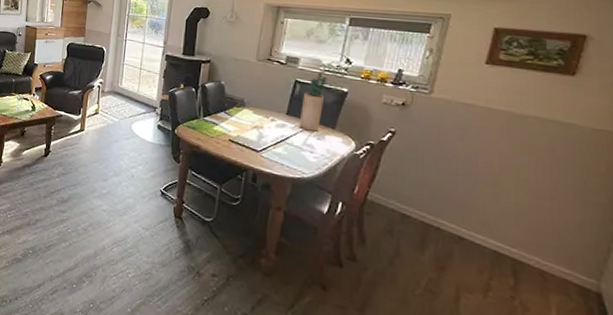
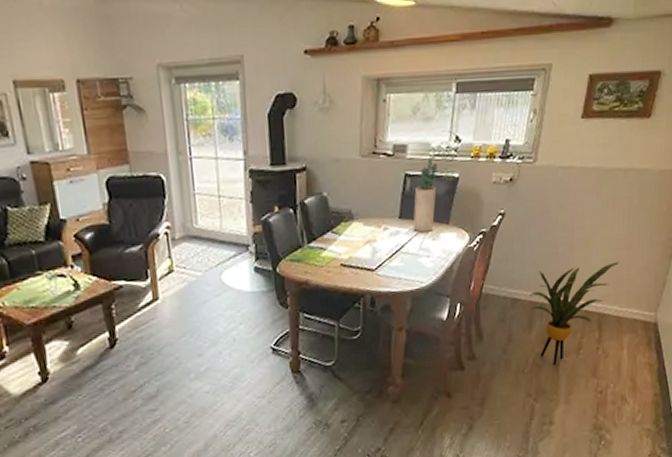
house plant: none [422,195,540,298] -> present [530,261,619,365]

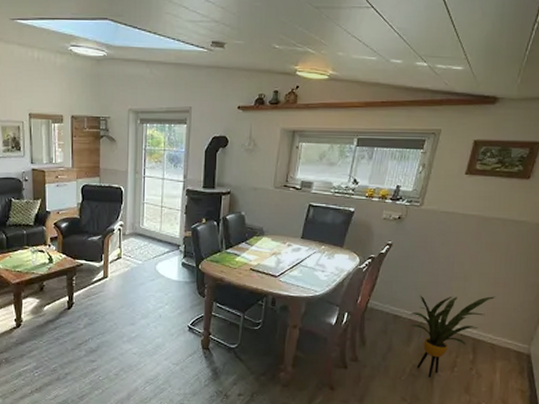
vase: present [413,155,438,233] -> none [312,192,337,252]

